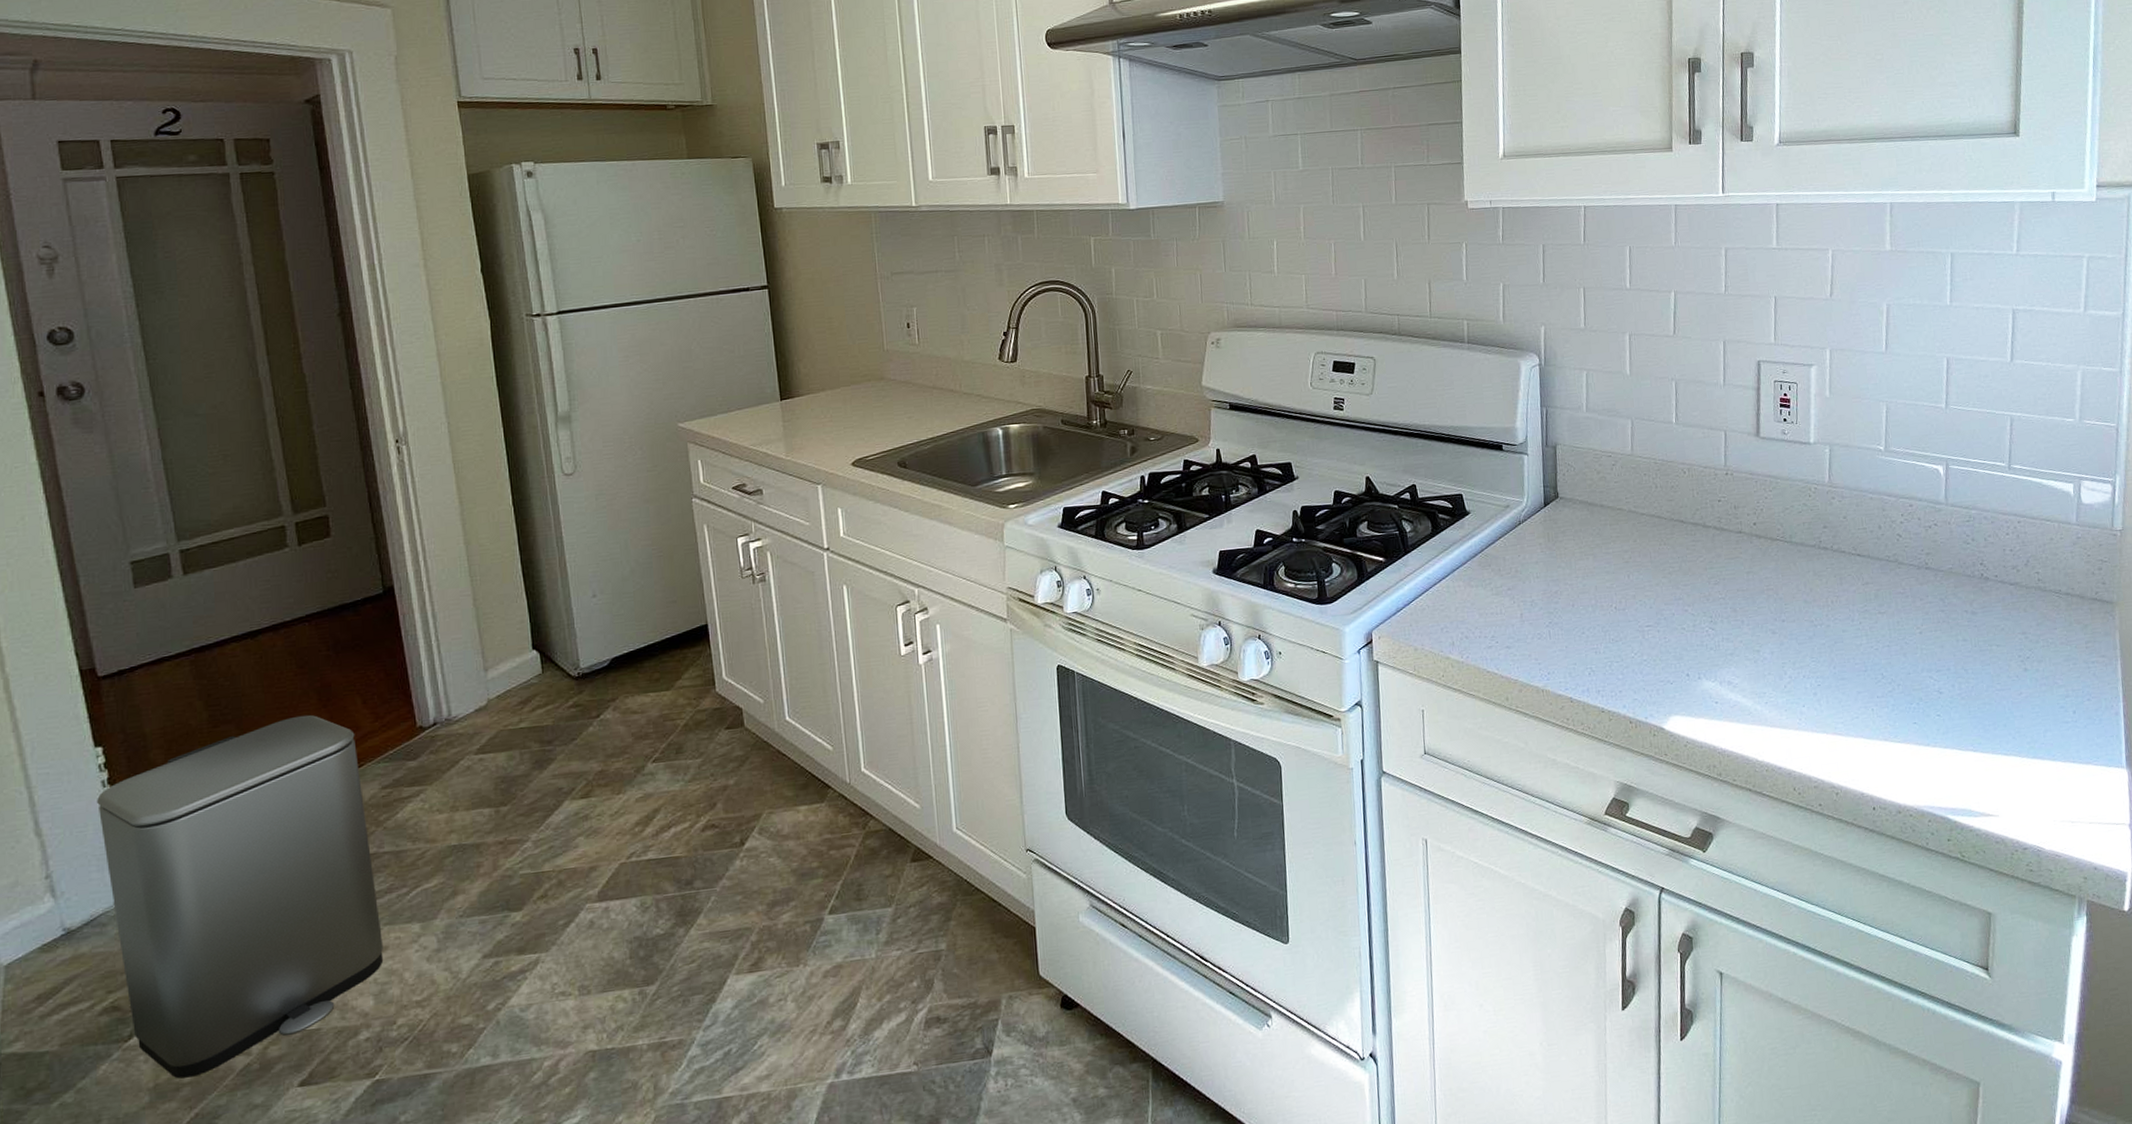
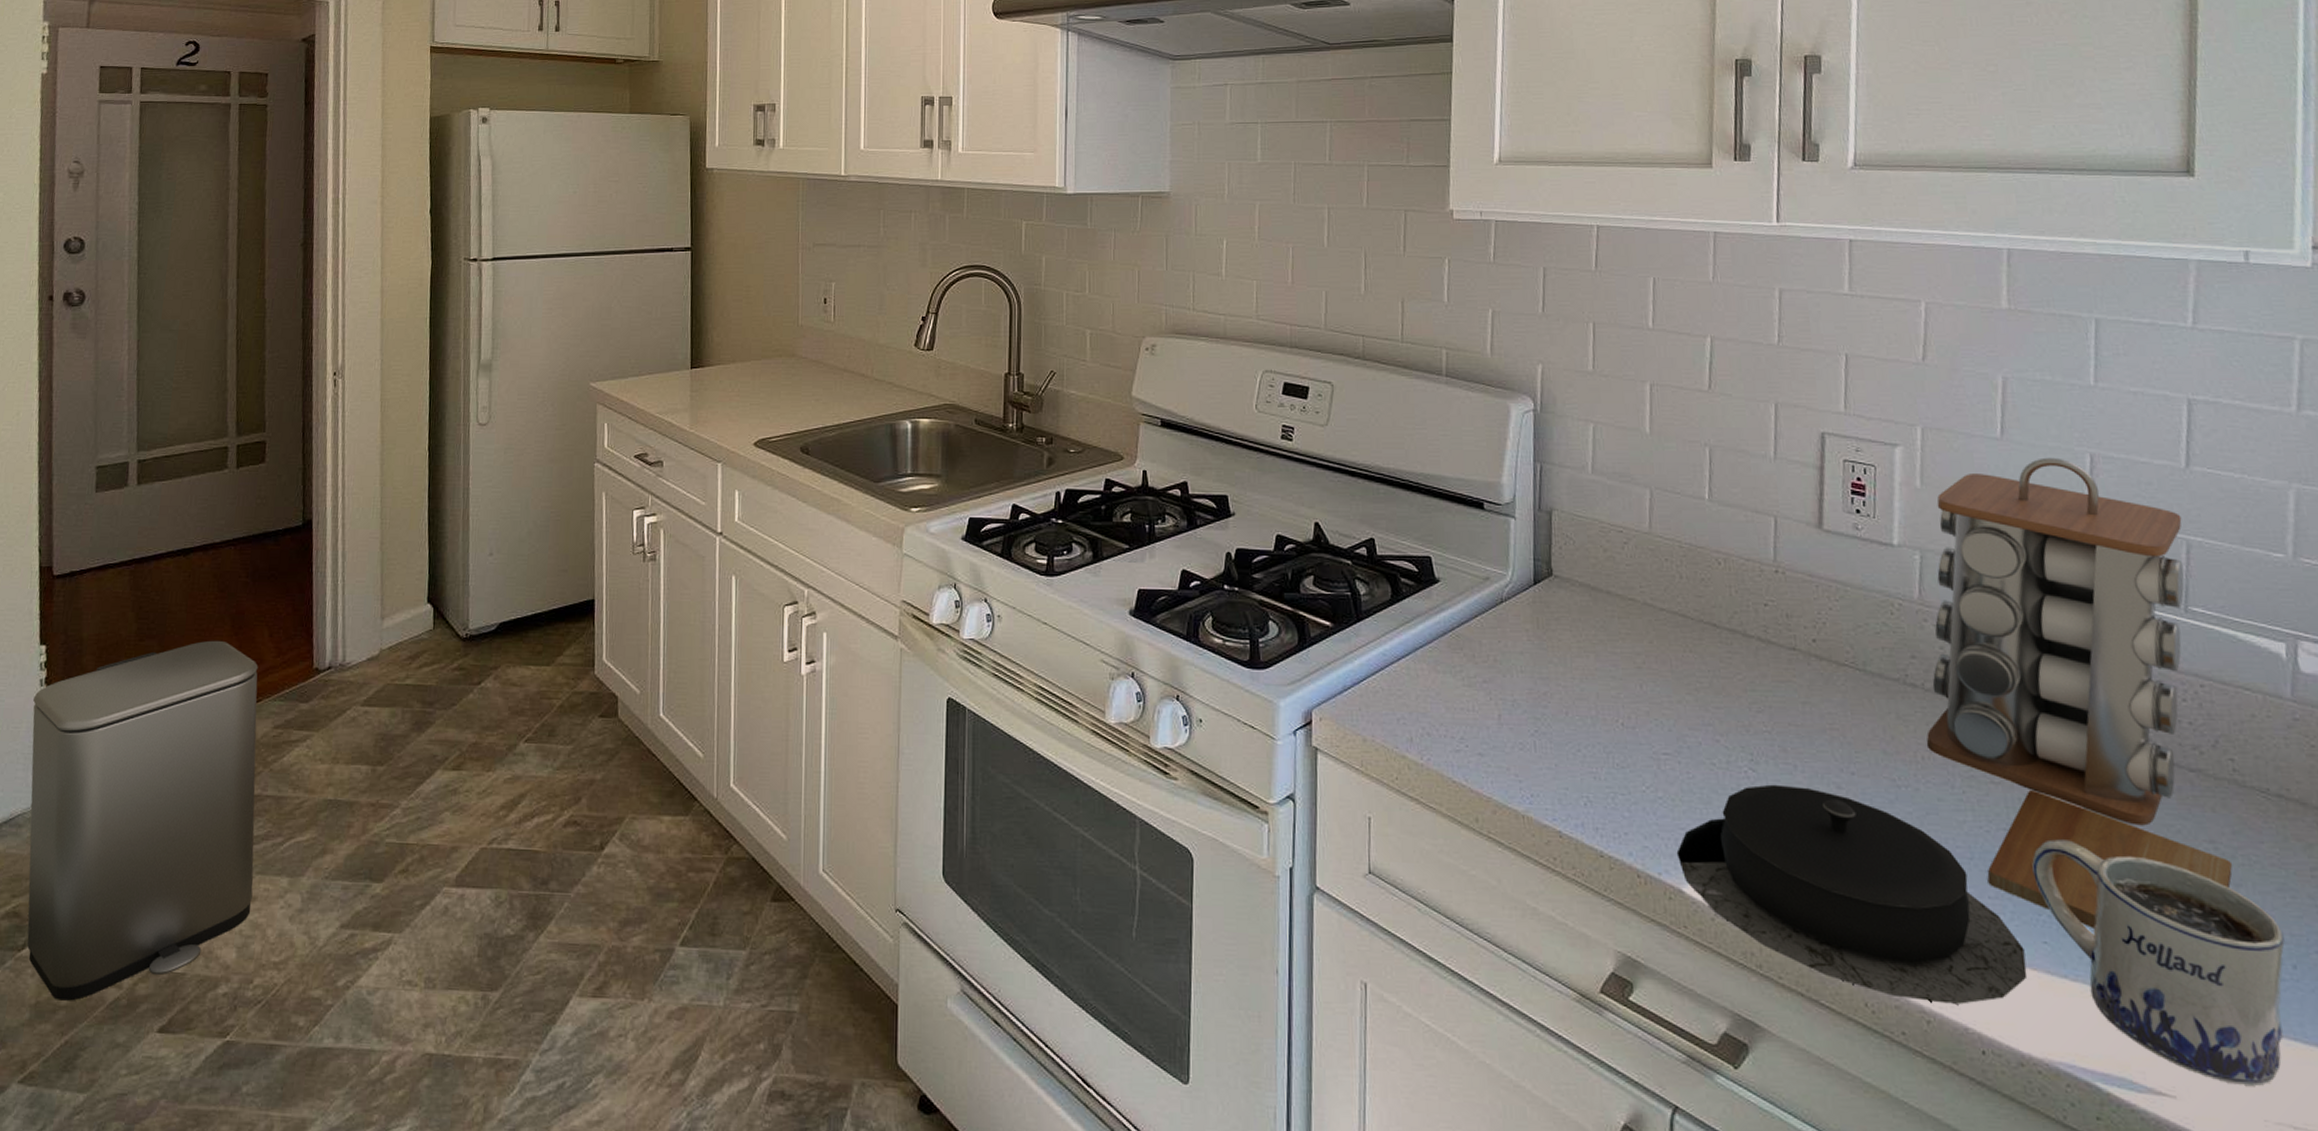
cooking pot: none [1658,636,1903,780] -> present [1676,784,2027,1004]
spice rack: none [1834,363,2009,630] -> present [1926,457,2185,826]
cutting board: none [1876,614,2037,708] -> present [1987,791,2233,928]
mug: none [1906,647,2069,800] -> present [2032,839,2285,1086]

